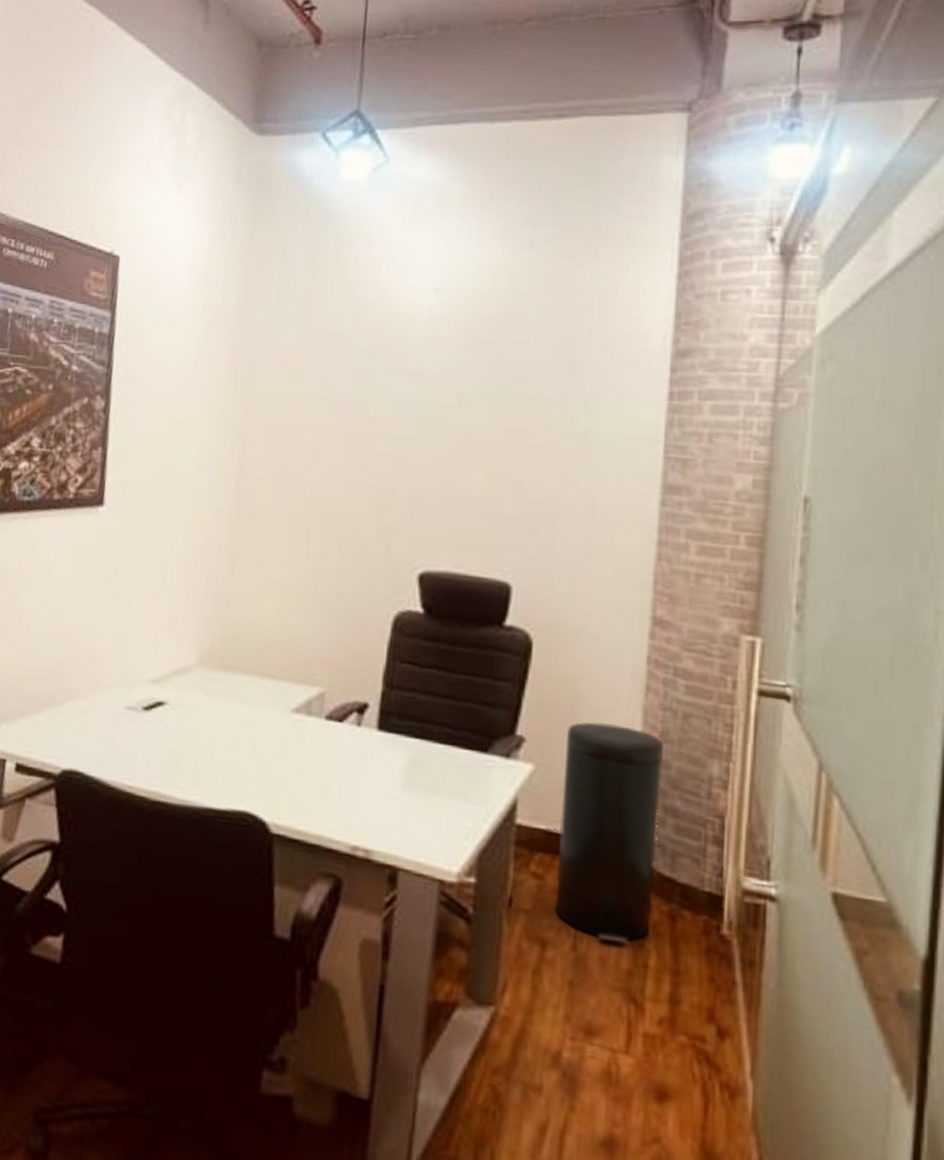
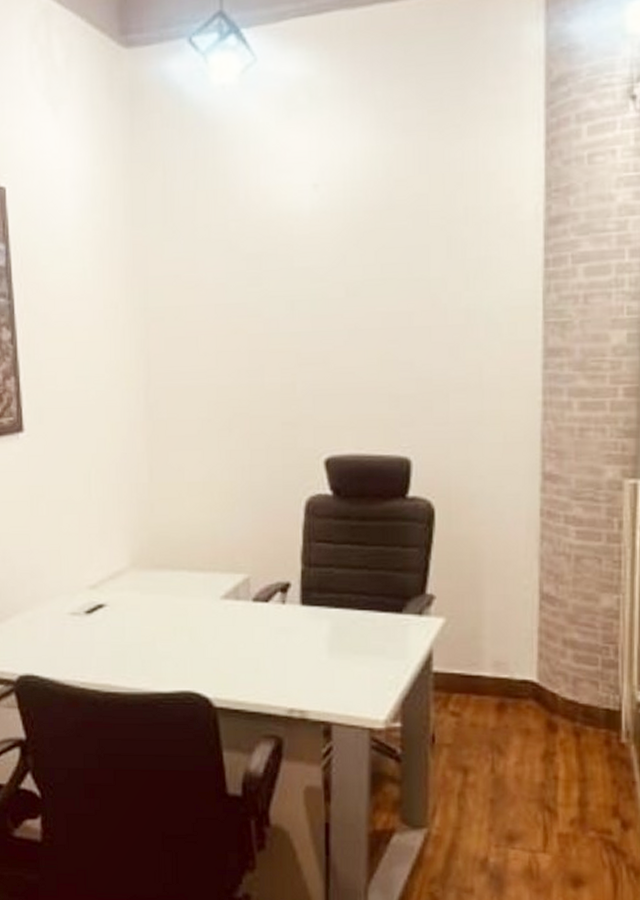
pedal bin: present [554,722,663,944] -> none [472,574,560,761]

